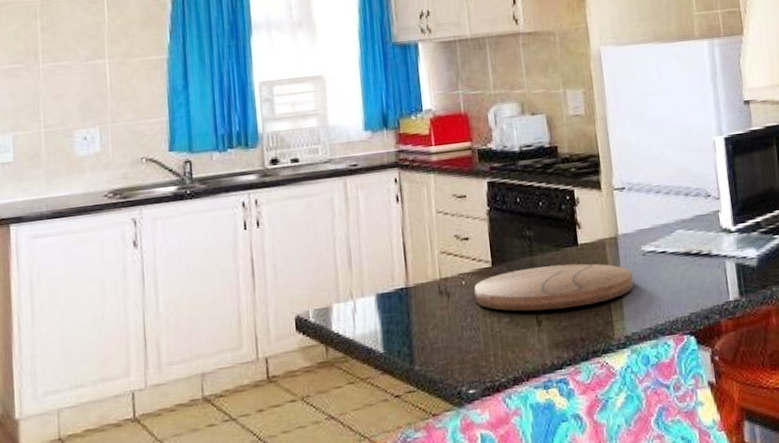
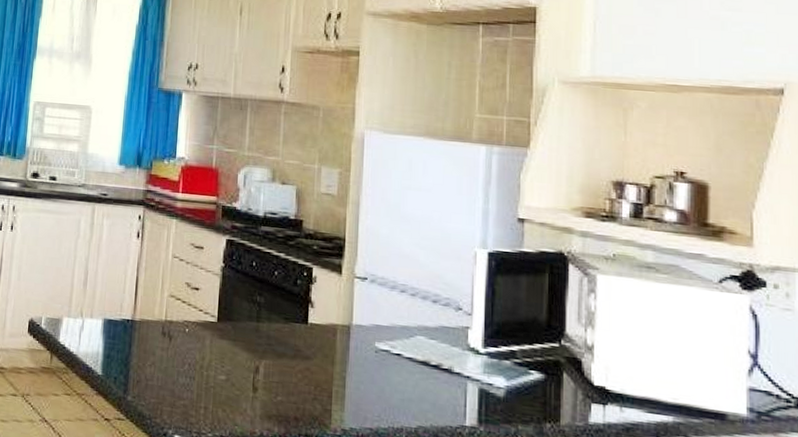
cutting board: present [474,263,634,312] -> none [195,331,360,388]

